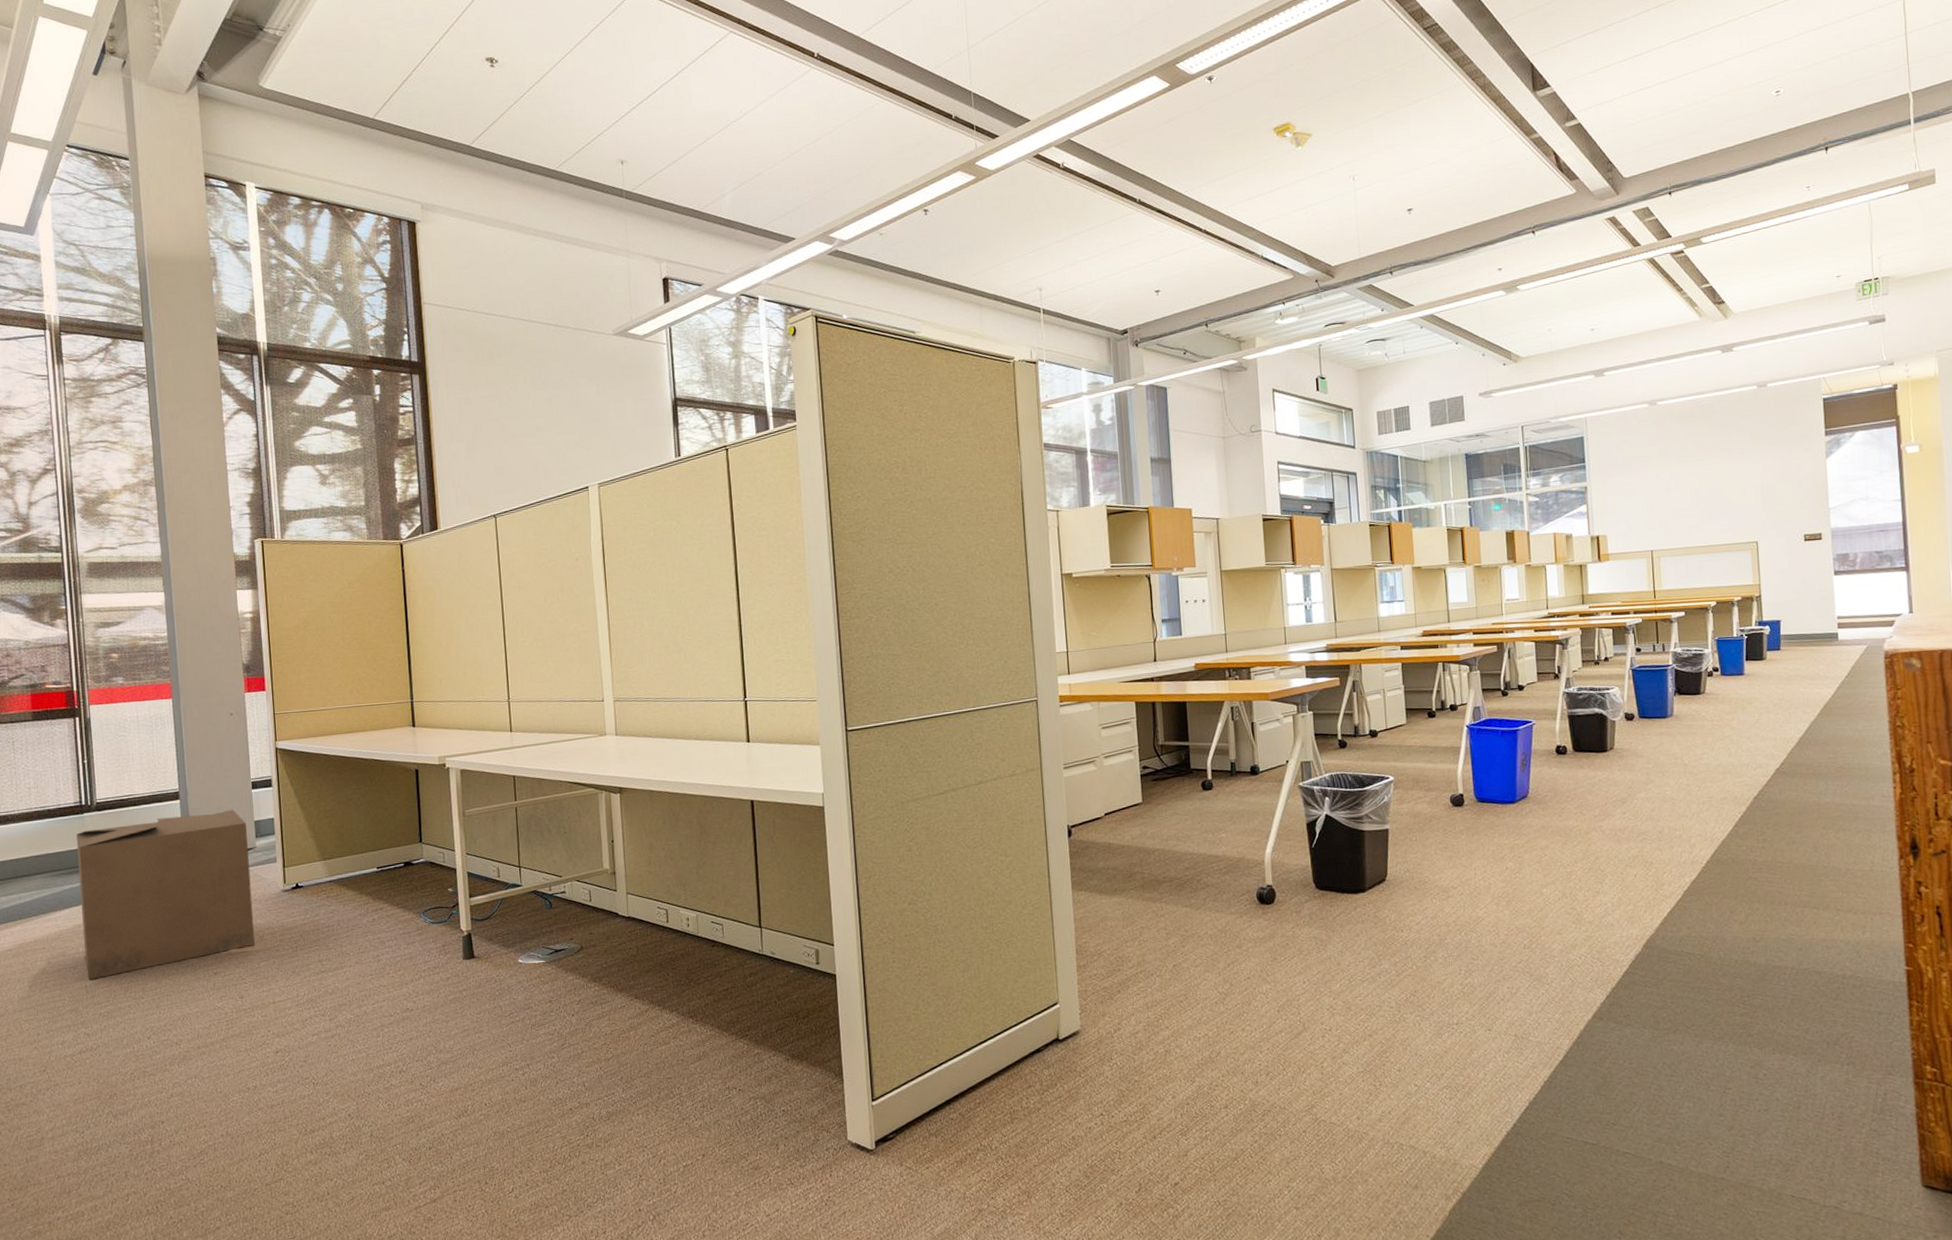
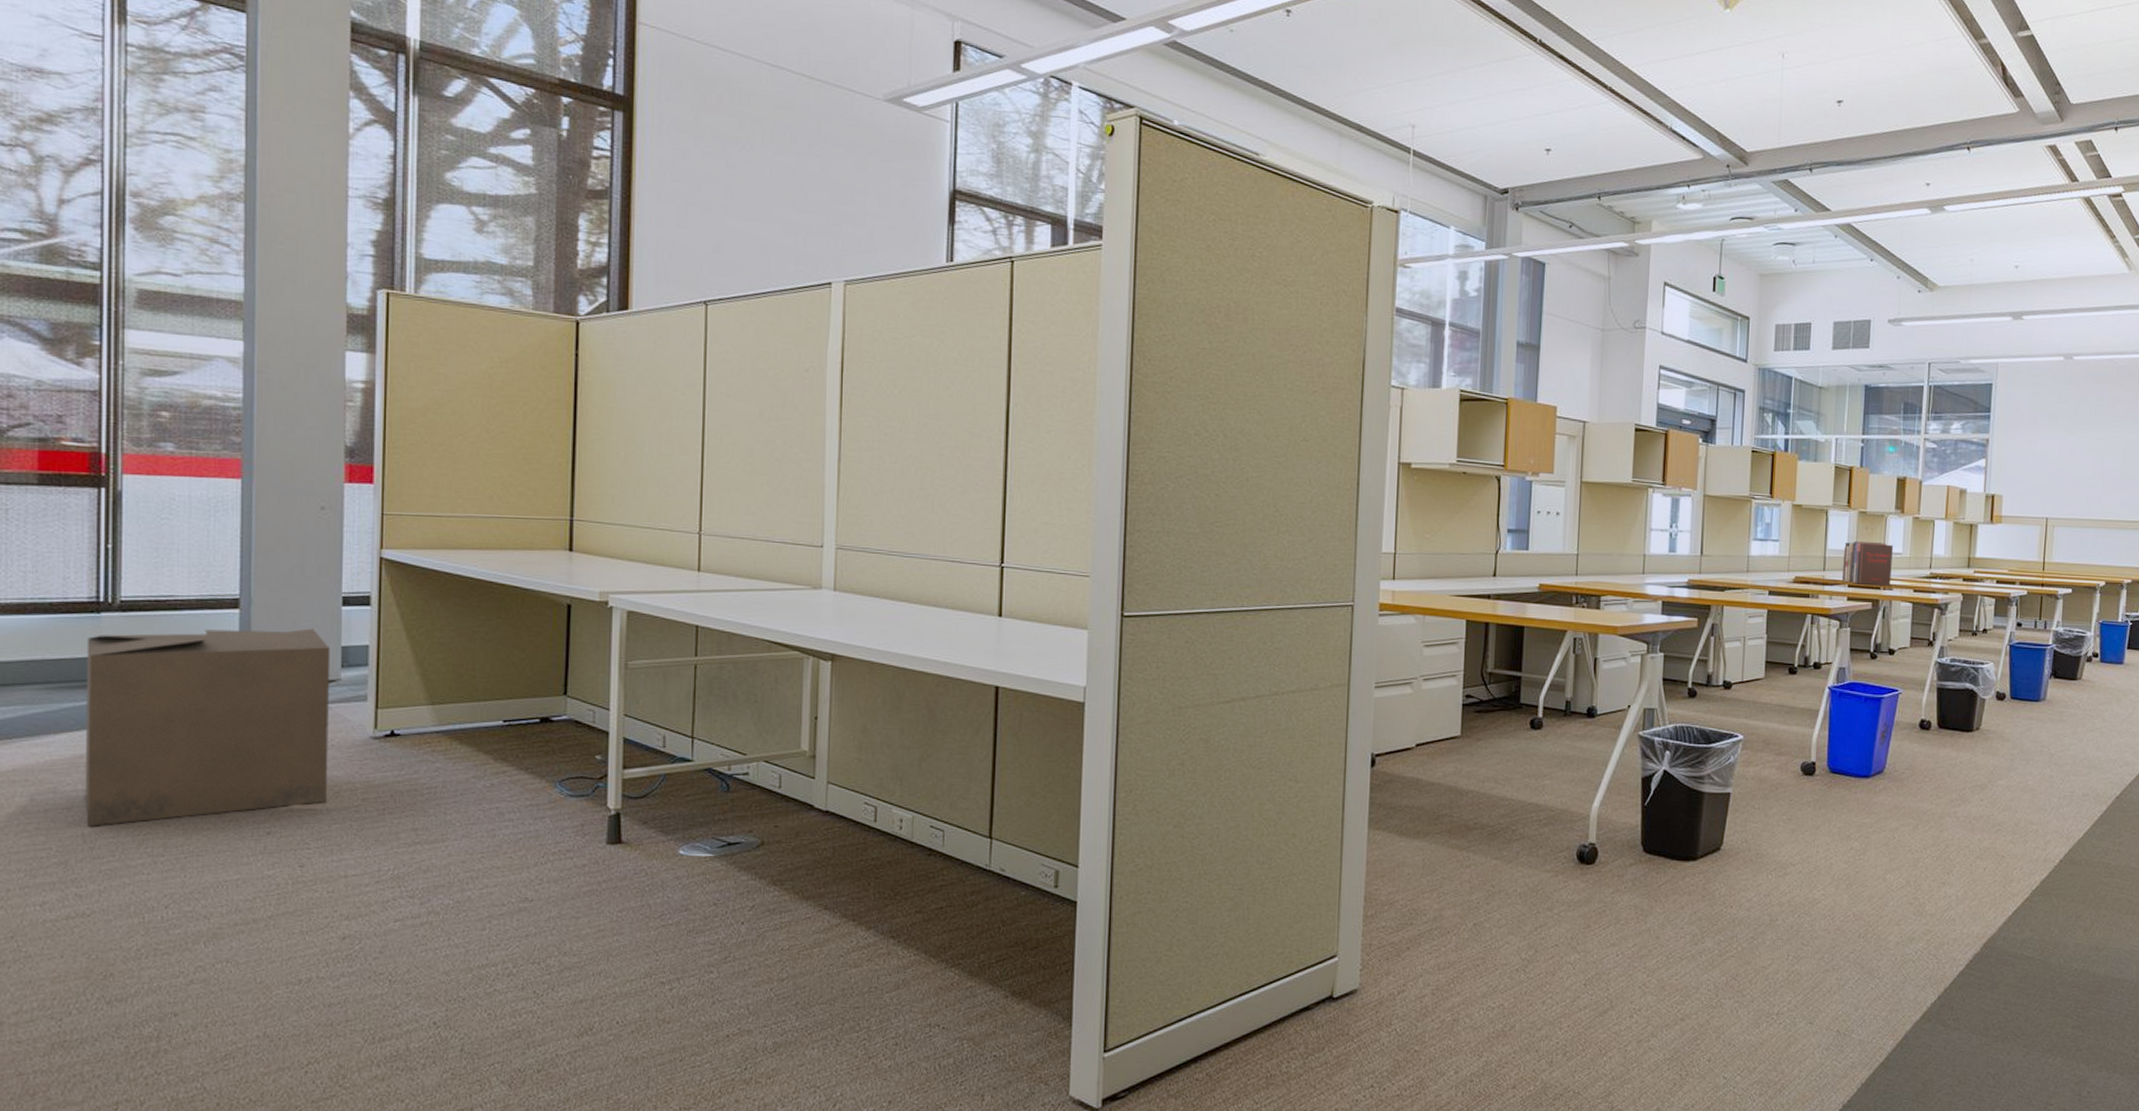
books: none [1465,591,1512,631] -> present [1841,542,1893,585]

